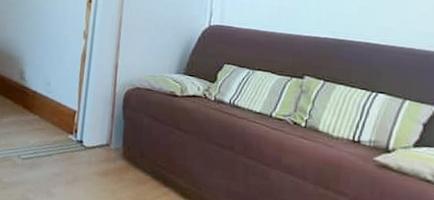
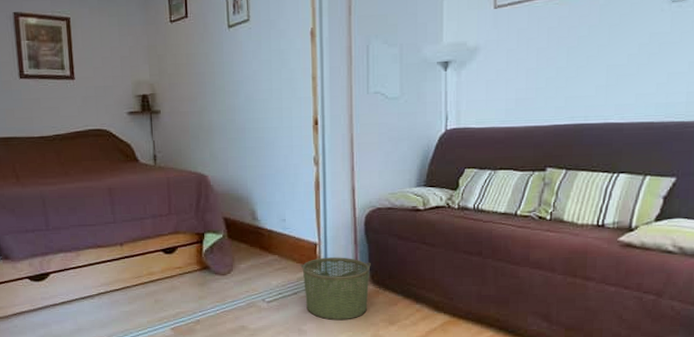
basket: none [58,125,125,191] -> present [301,257,371,321]

